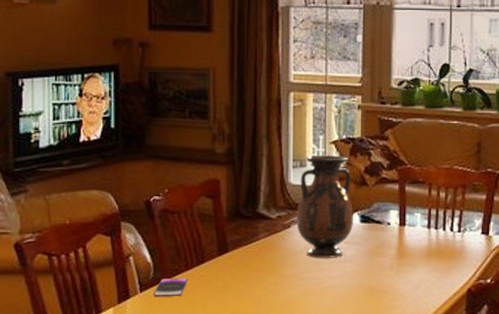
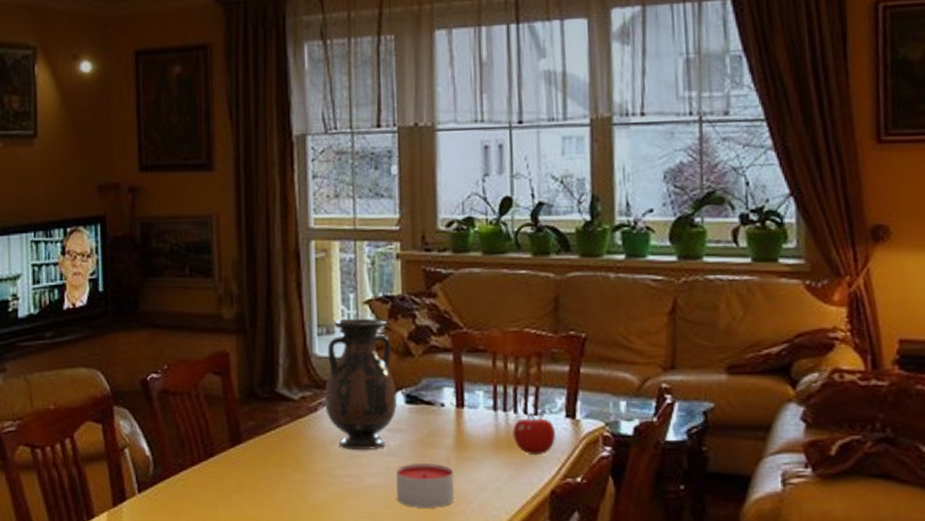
smartphone: present [153,278,188,297] -> none [154,476,195,499]
candle: none [351,268,394,303] -> present [396,463,454,508]
fruit: none [441,230,474,263] -> present [513,413,556,456]

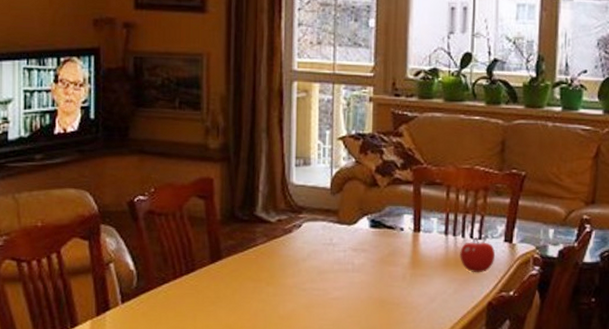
vase: present [324,318,398,451] -> none [298,152,363,268]
candle: present [396,463,454,508] -> none [358,278,407,317]

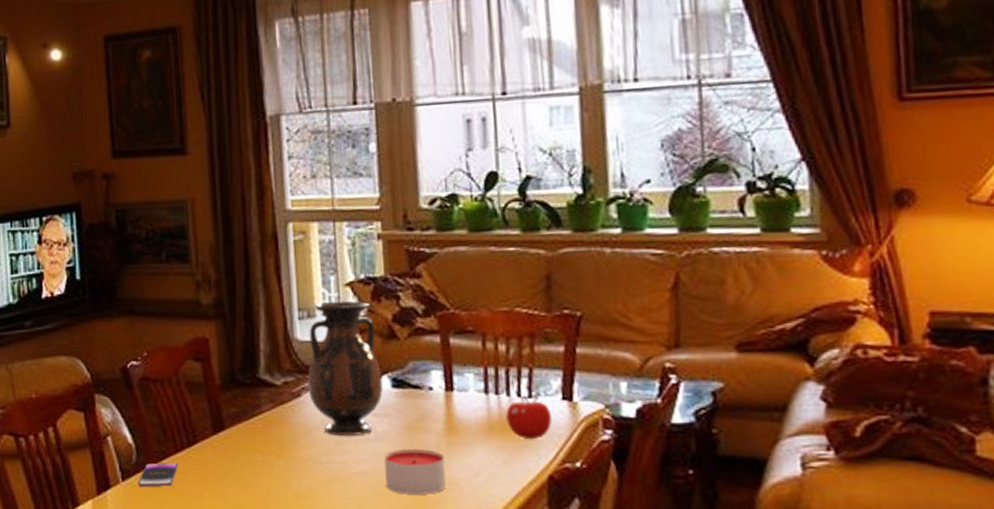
smartphone: none [136,288,176,309] -> present [138,463,179,486]
vase: none [298,152,363,268] -> present [307,300,384,437]
candle: none [358,278,407,317] -> present [384,448,446,495]

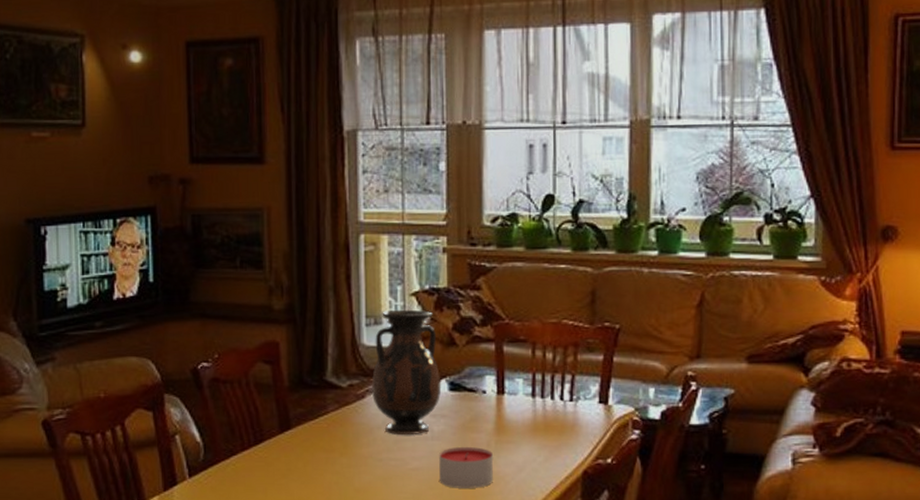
smartphone: present [138,463,179,486] -> none [204,460,245,483]
fruit: present [506,396,553,440] -> none [549,399,590,439]

